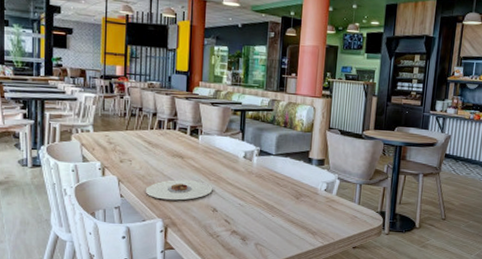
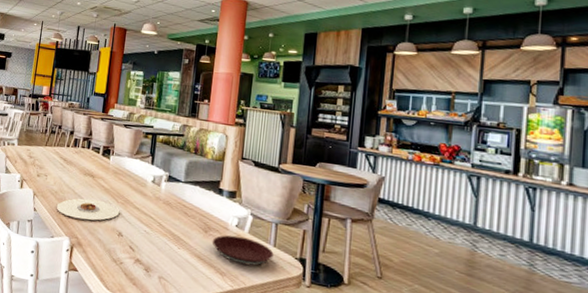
plate: none [303,198,358,224] -> present [212,235,274,266]

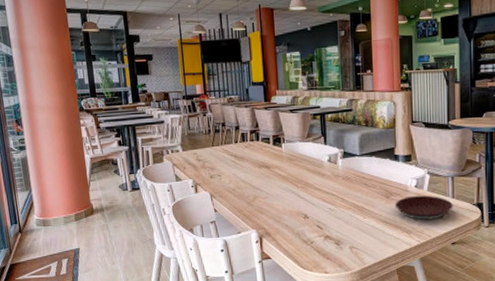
plate: present [56,198,120,221] -> none [237,188,302,211]

